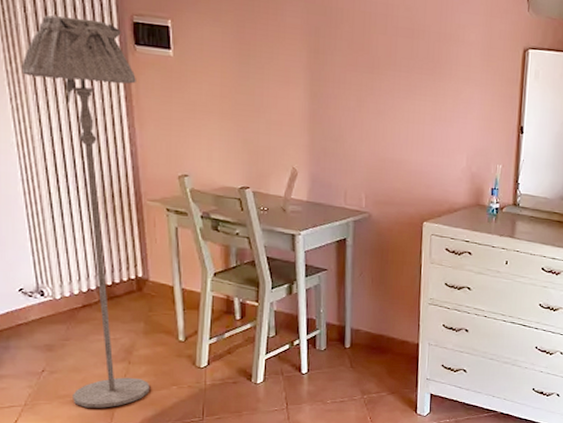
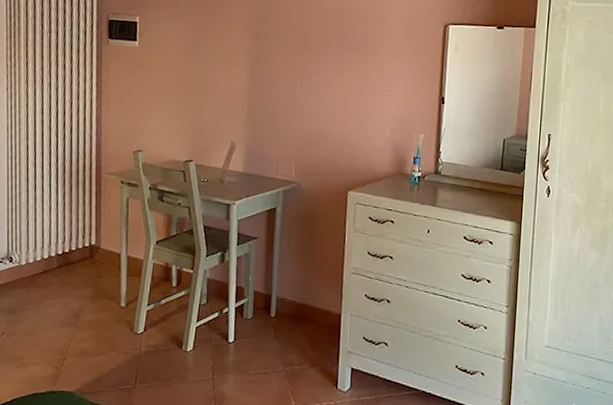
floor lamp: present [21,15,150,408] -> none [18,18,107,372]

